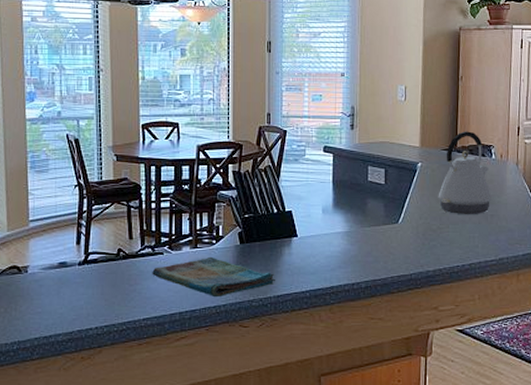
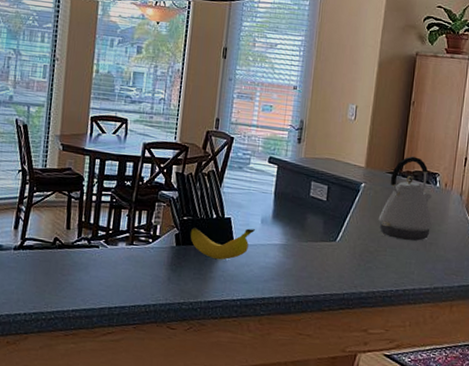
dish towel: present [152,256,275,296] -> none [85,254,207,296]
banana: none [254,220,317,254] -> present [190,227,255,260]

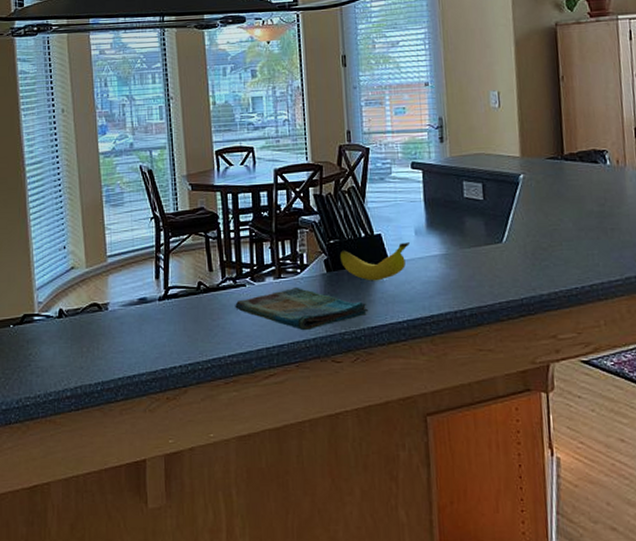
dish towel: none [85,254,207,296] -> present [235,286,368,330]
kettle: present [378,156,433,241] -> none [546,136,610,230]

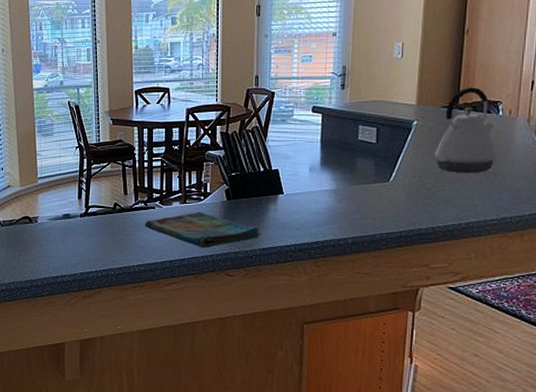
banana: present [340,242,410,281] -> none [240,178,303,210]
kettle: none [546,136,610,230] -> present [434,87,496,173]

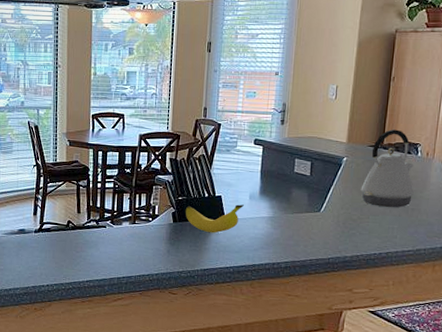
dish towel: present [145,211,261,248] -> none [96,231,203,267]
banana: none [240,178,303,210] -> present [186,204,244,233]

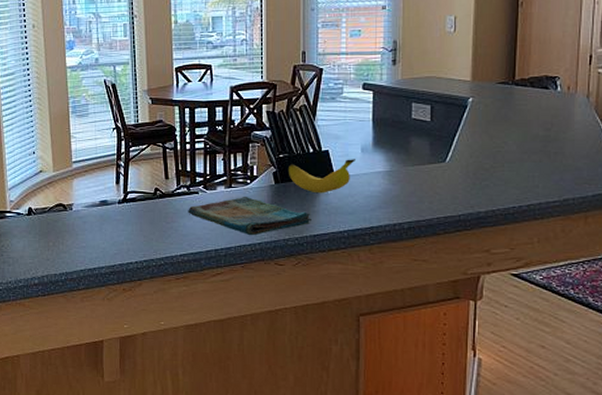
dish towel: none [96,231,203,267] -> present [188,196,311,235]
kettle: present [360,129,414,208] -> none [491,62,555,152]

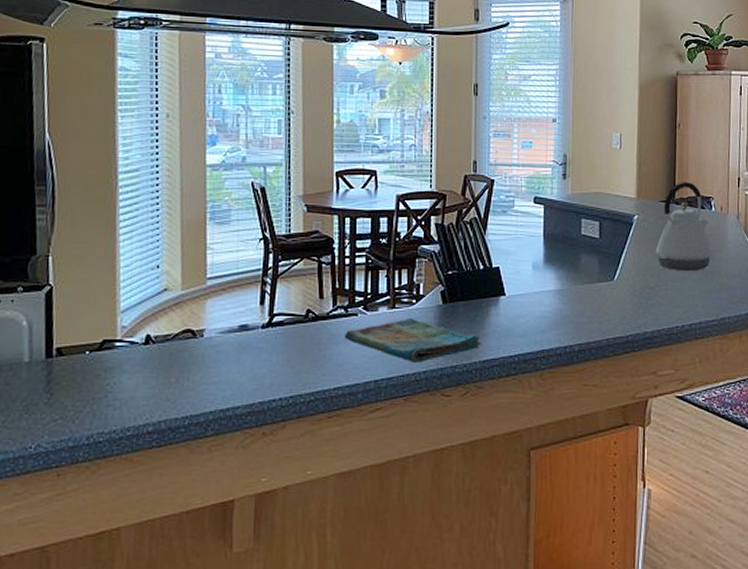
banana: present [289,159,355,194] -> none [458,277,526,314]
kettle: none [491,62,555,152] -> present [655,182,712,271]

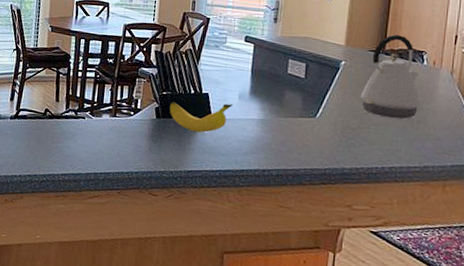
dish towel: present [344,317,481,362] -> none [73,126,187,164]
banana: none [458,277,526,314] -> present [170,102,232,133]

